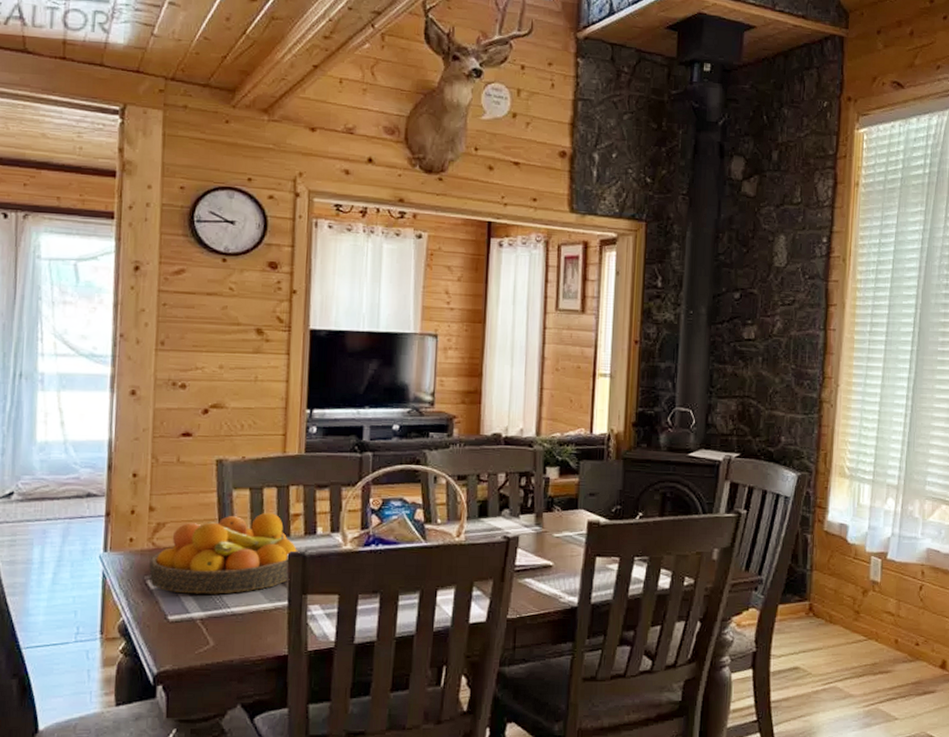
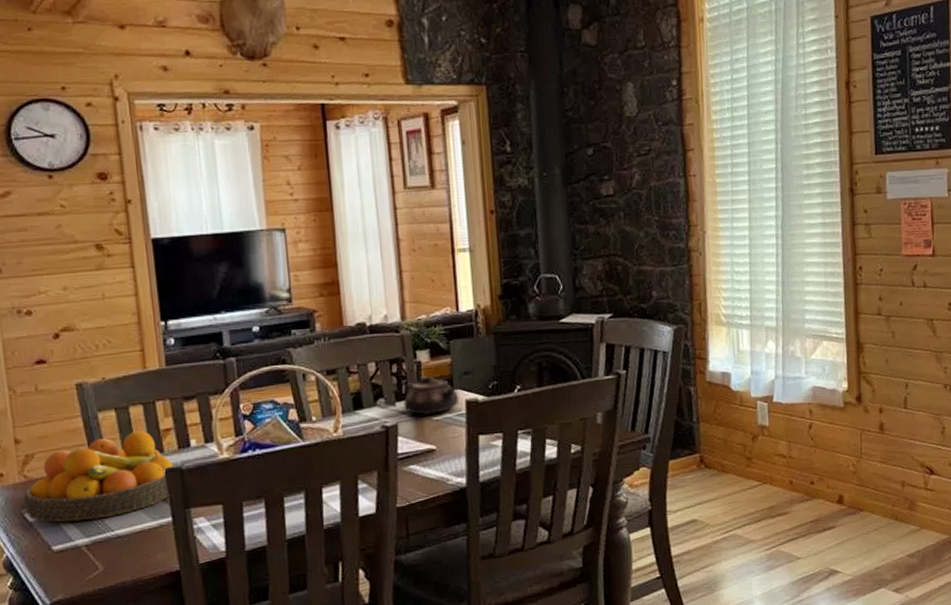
teapot: none [527,494,582,531] -> present [403,377,459,416]

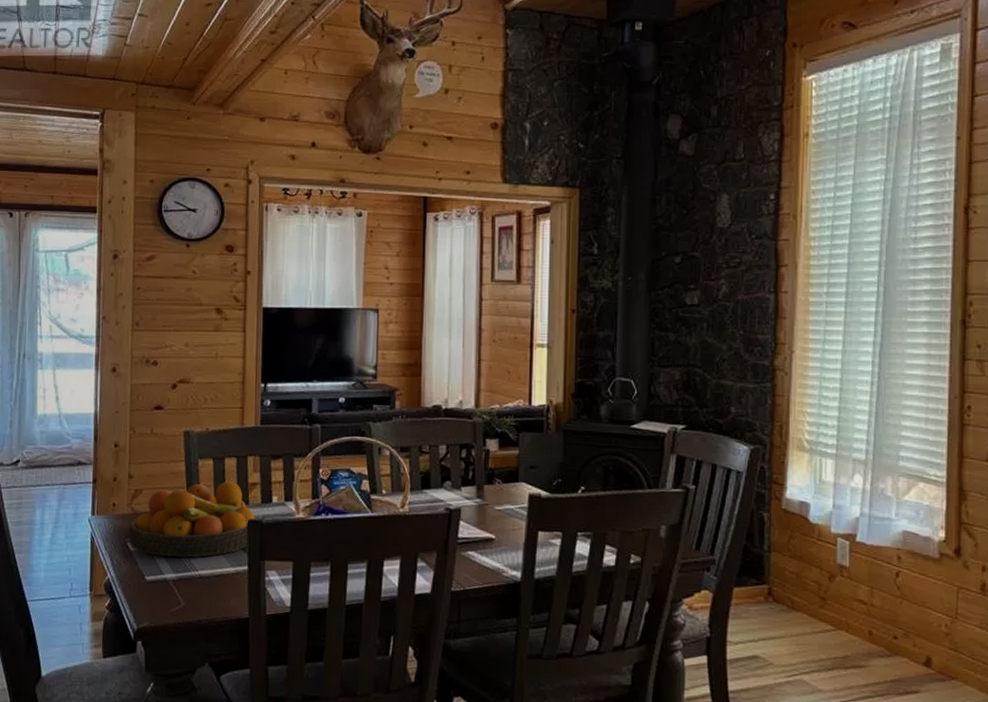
teapot: present [403,377,459,416] -> none [469,466,523,504]

